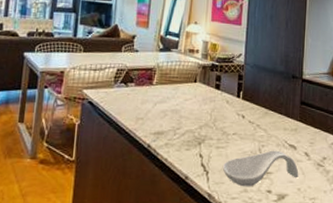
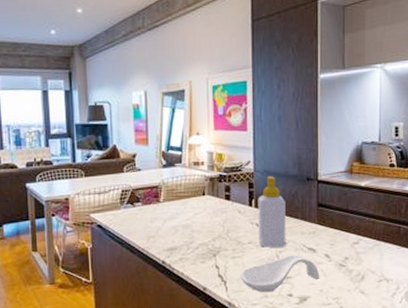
soap bottle: none [243,70,271,142] -> present [258,176,286,248]

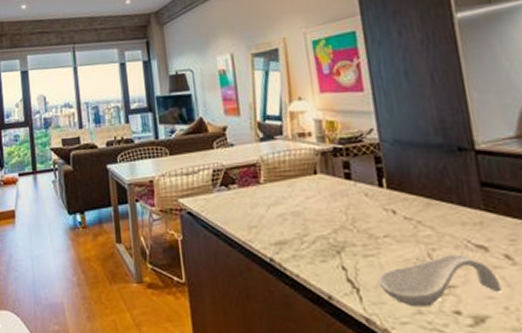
soap bottle: present [258,176,286,248] -> none [390,147,441,244]

